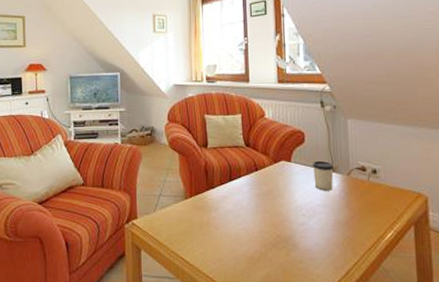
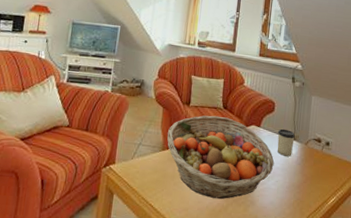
fruit basket: none [188,155,314,246] -> present [167,115,274,200]

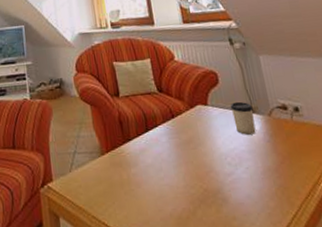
fruit basket: present [167,115,274,200] -> none [102,102,238,203]

